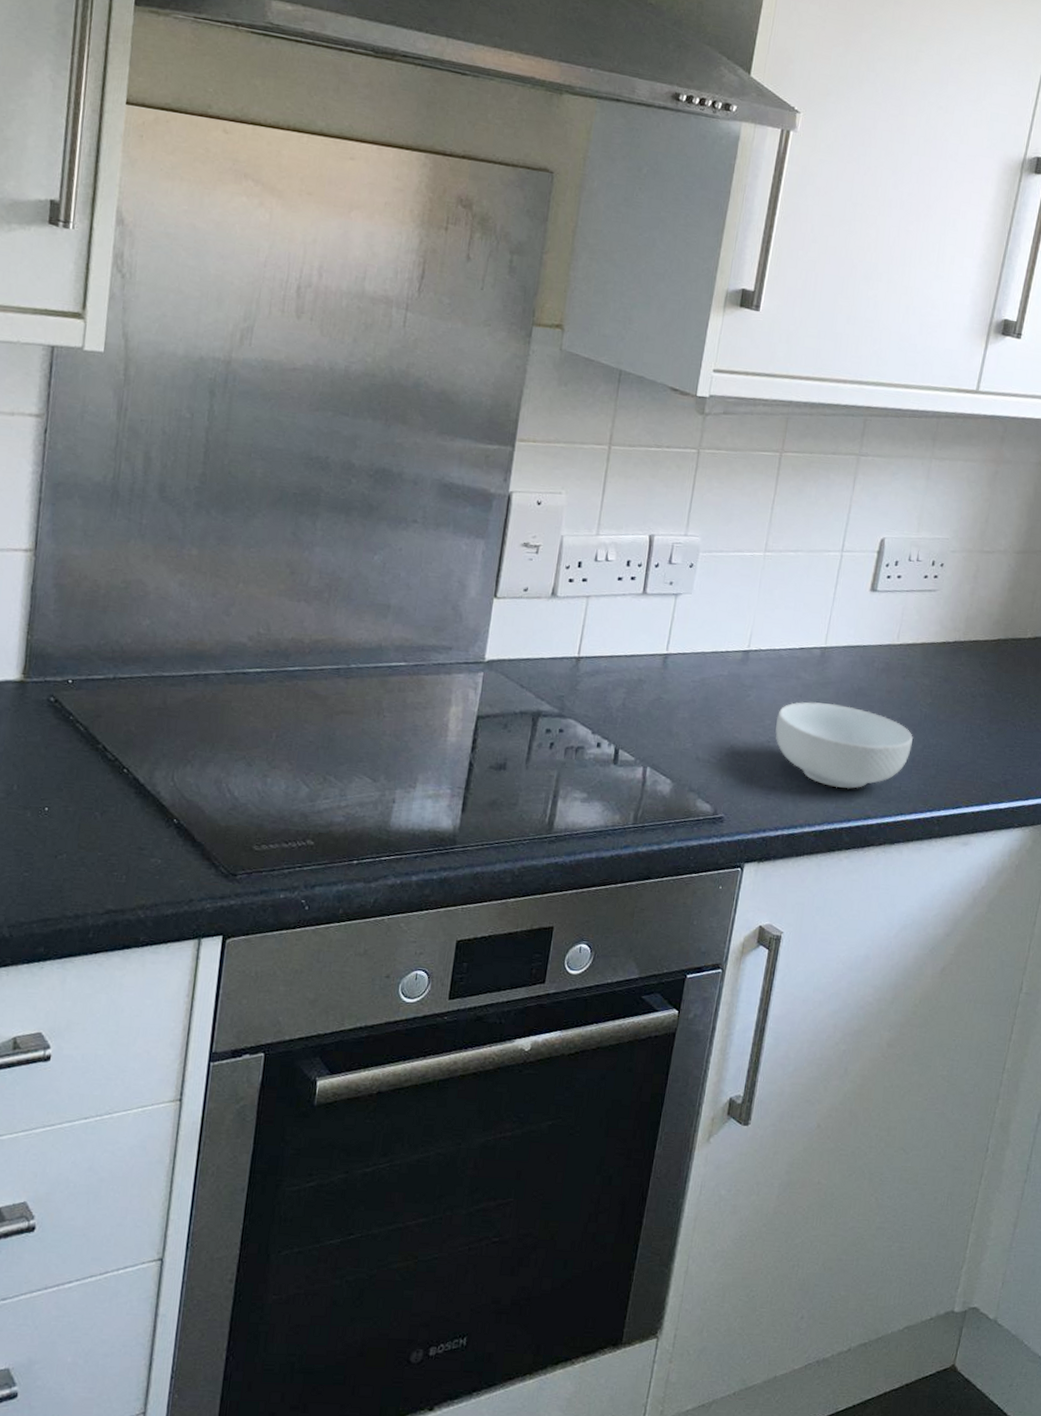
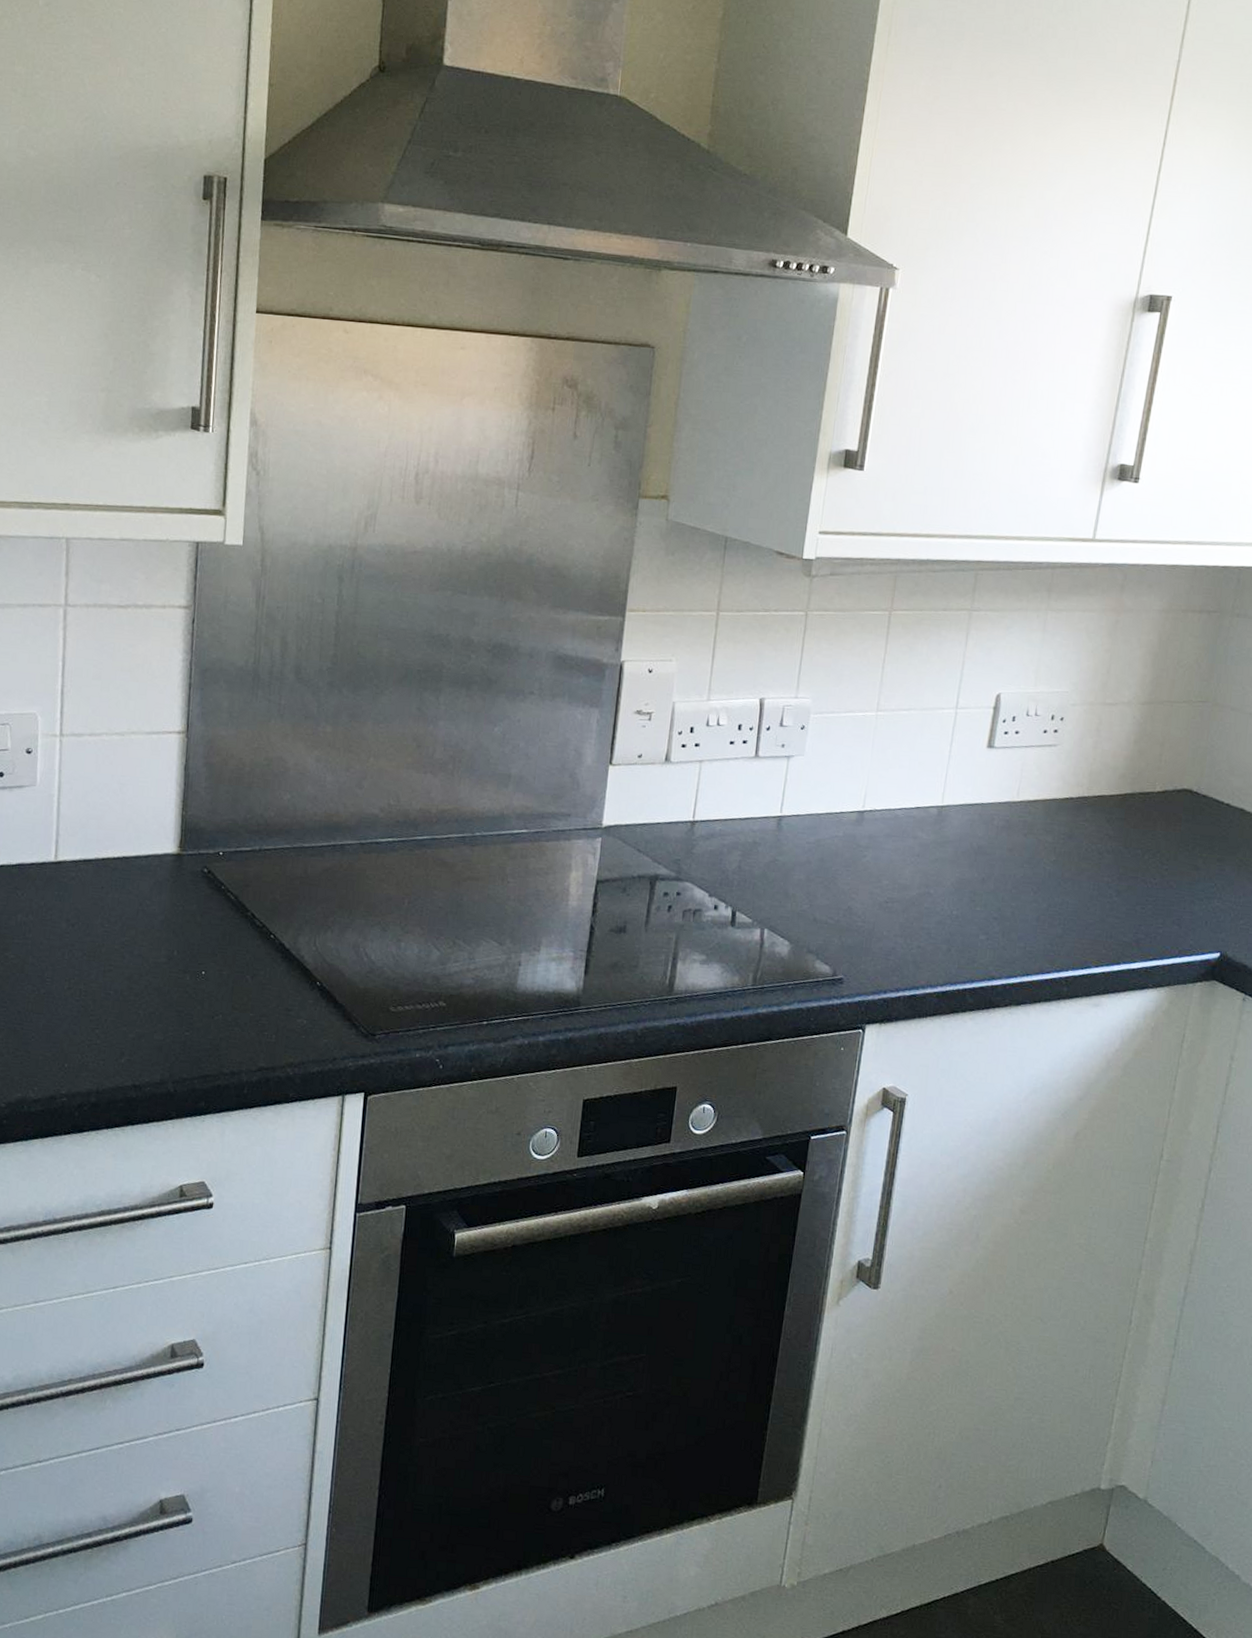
cereal bowl: present [775,701,914,789] -> none [893,861,1038,950]

